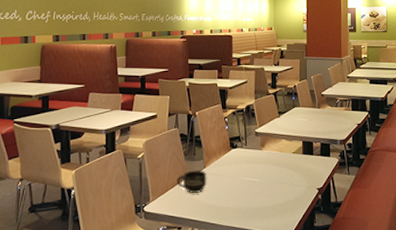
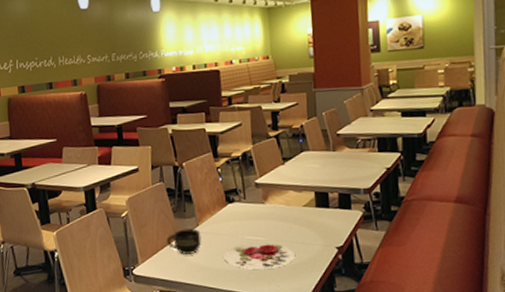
plate: none [225,183,284,207] -> present [223,242,295,269]

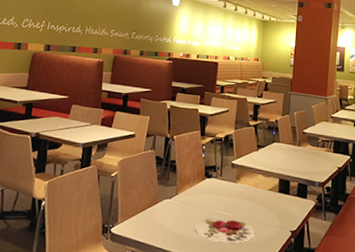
mug: present [166,228,202,254] -> none [147,195,179,220]

